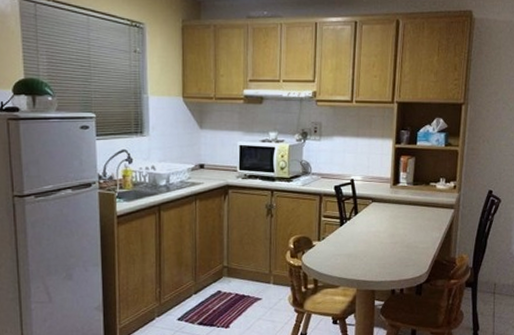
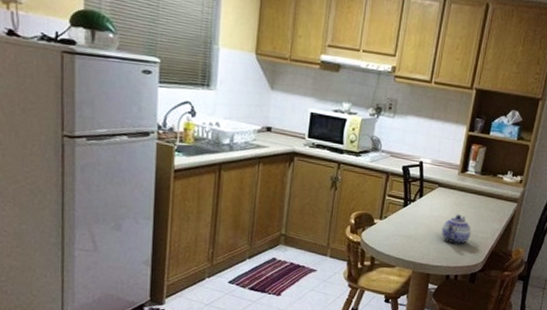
teapot: none [381,227,411,258] -> present [441,214,471,245]

